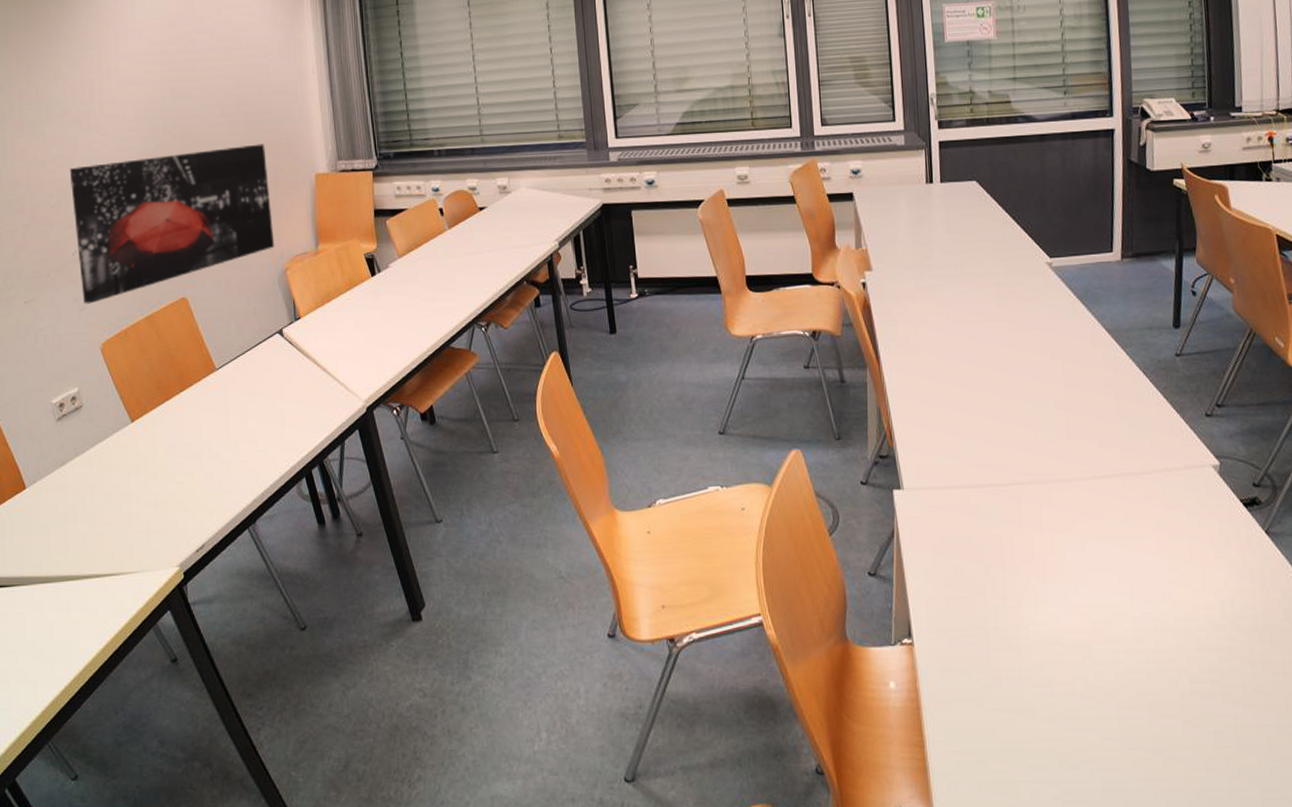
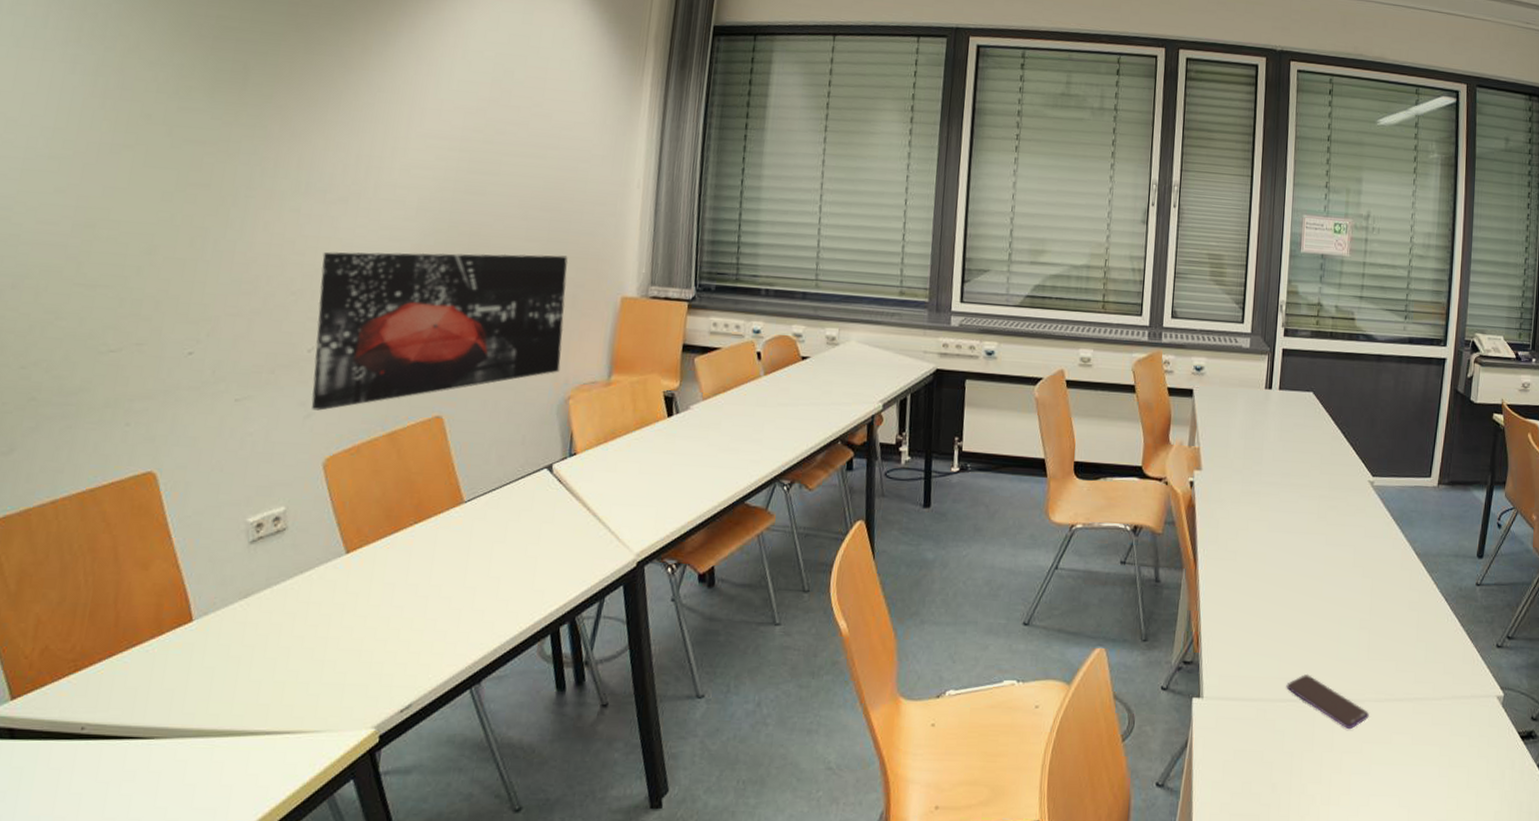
smartphone: none [986,458,1077,510] -> present [1286,673,1369,730]

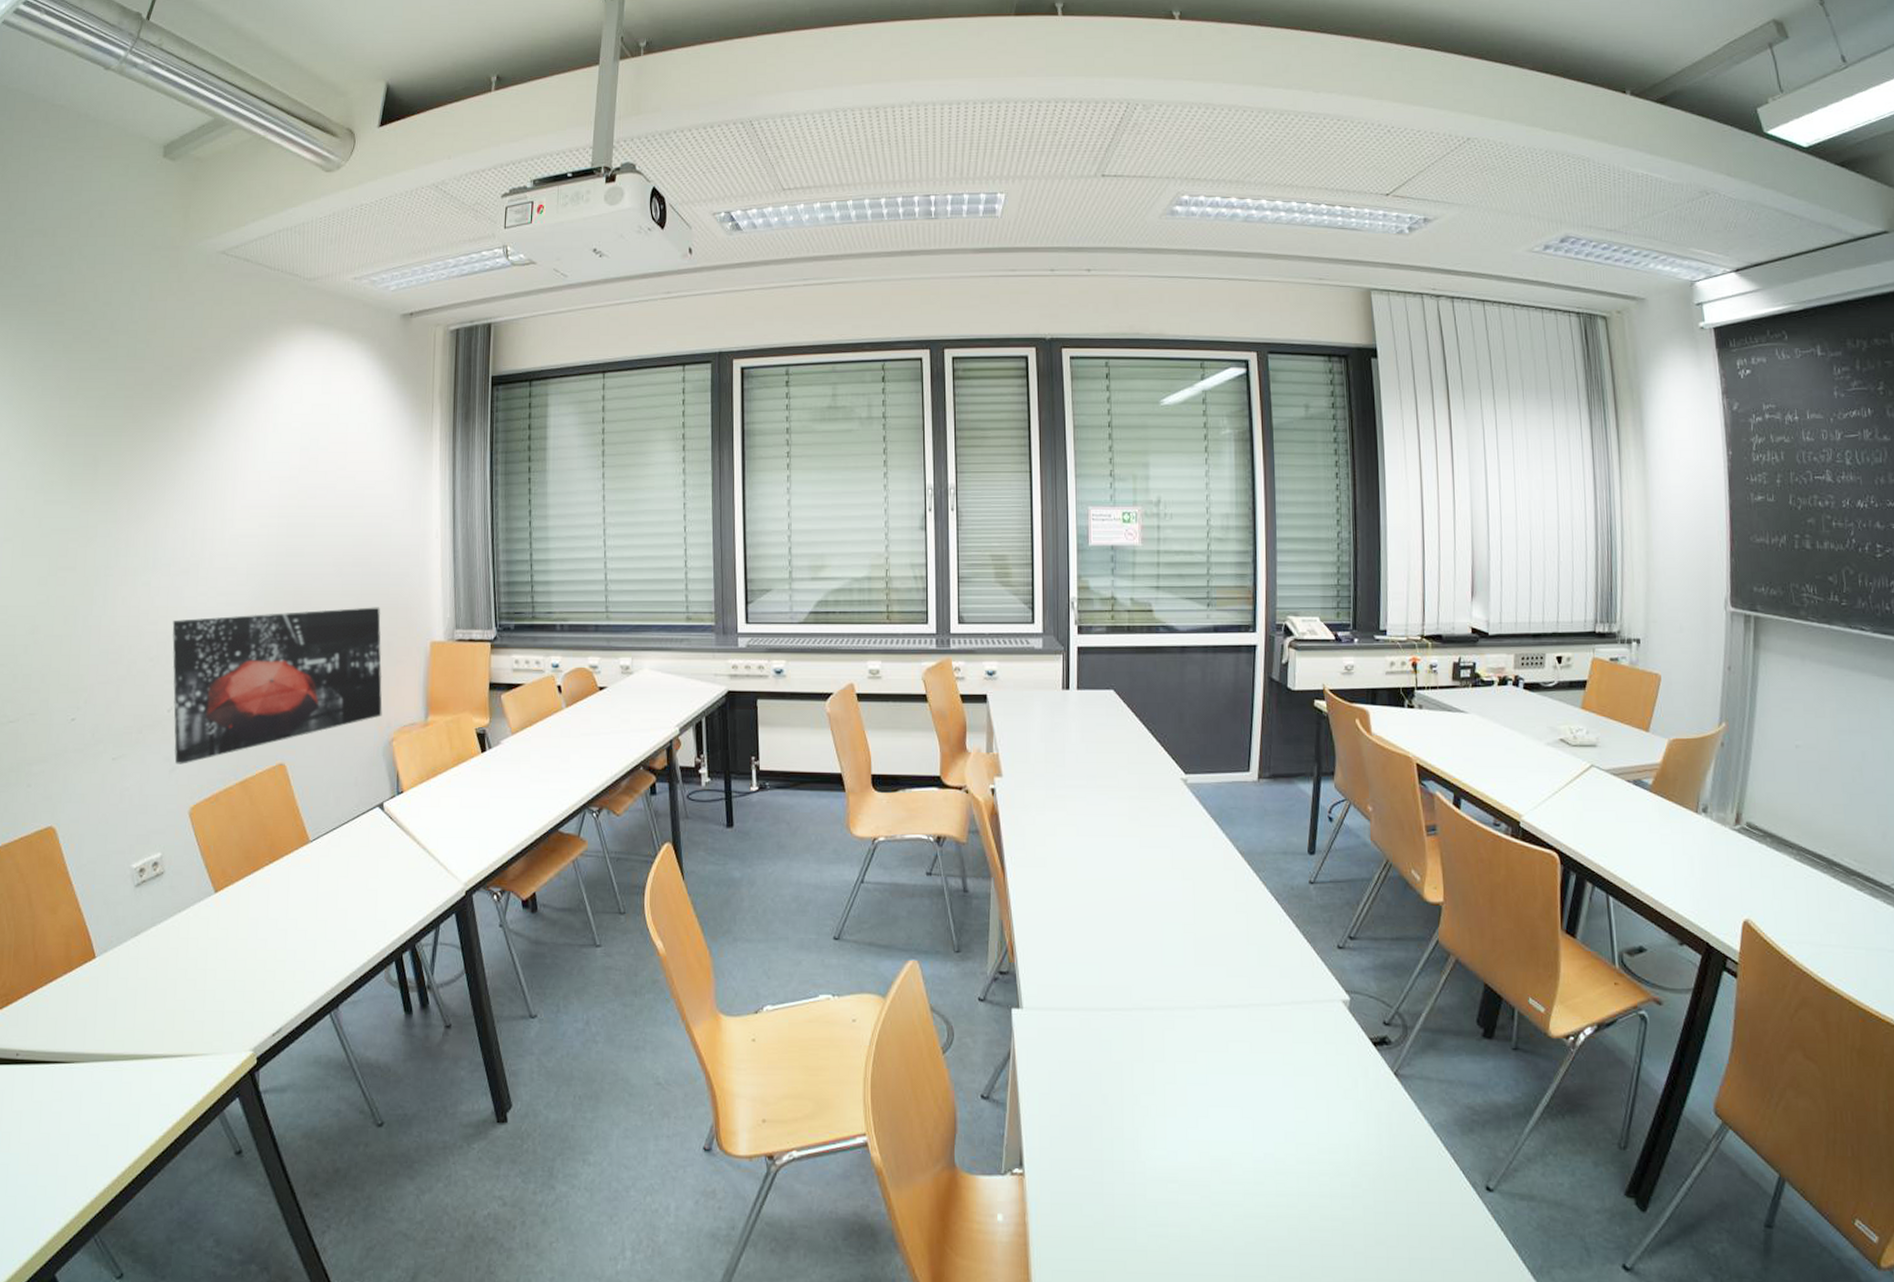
smartphone: present [1286,673,1369,730] -> none [1109,981,1201,1039]

